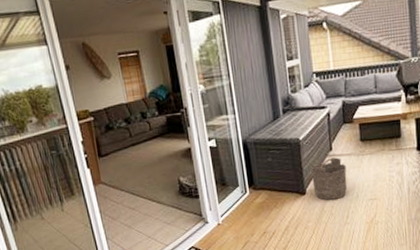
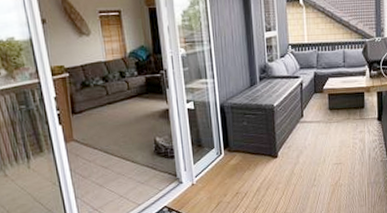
bucket: present [311,157,348,200] -> none [283,124,316,164]

